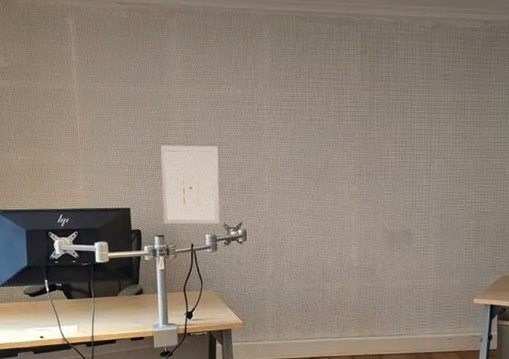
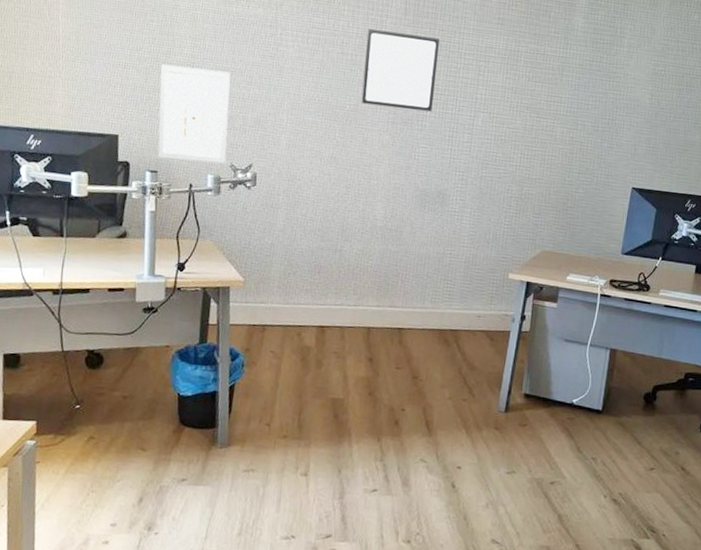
wall art: none [330,96,394,162] -> present [361,28,440,112]

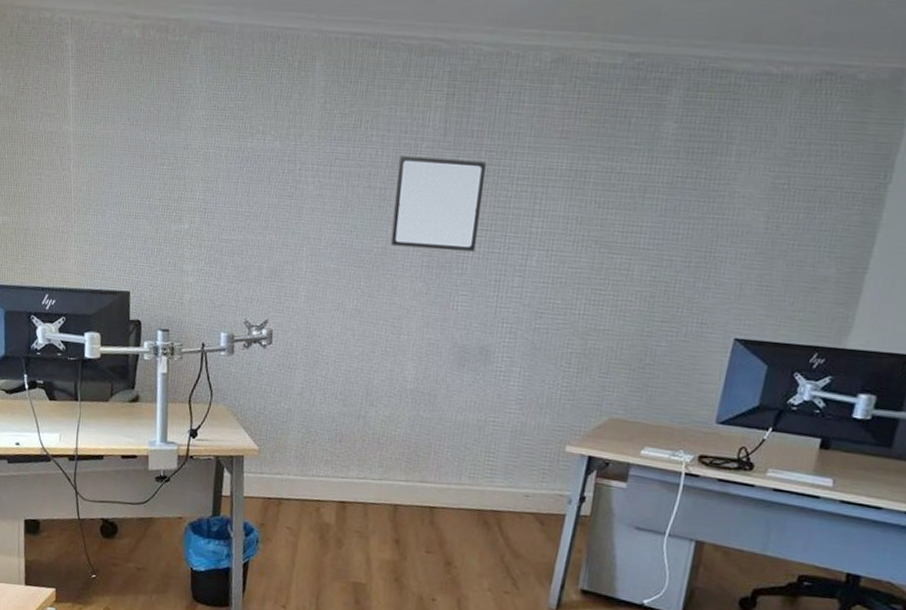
wall art: present [157,64,231,164] -> none [169,212,245,321]

